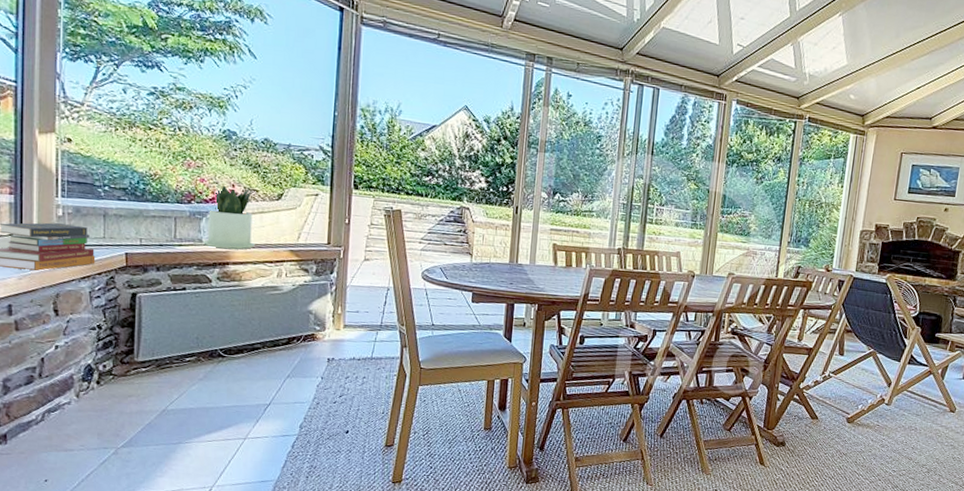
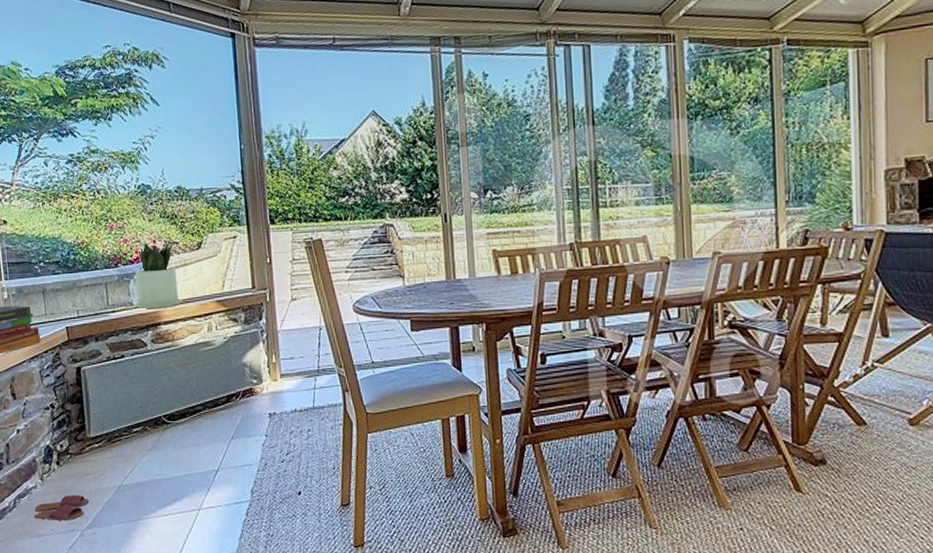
slippers: none [64,414,128,438] -> present [34,495,89,520]

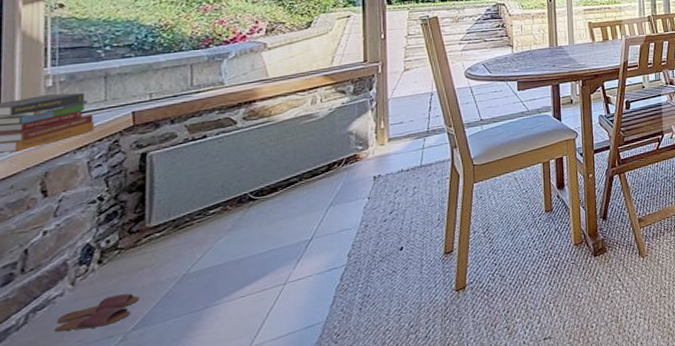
planter: present [133,241,183,310] -> none [224,21,286,88]

